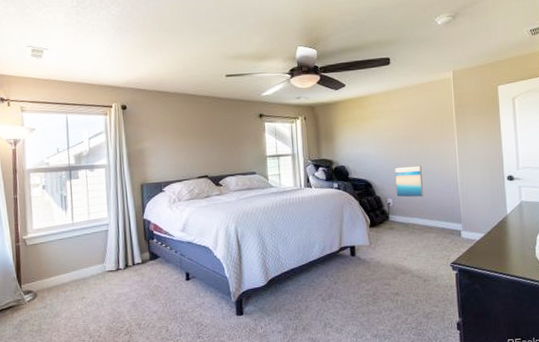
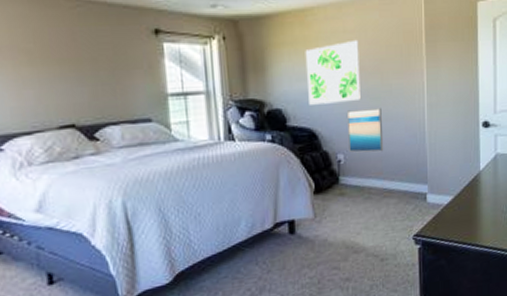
wall art: none [362,116,406,163] -> present [305,39,362,105]

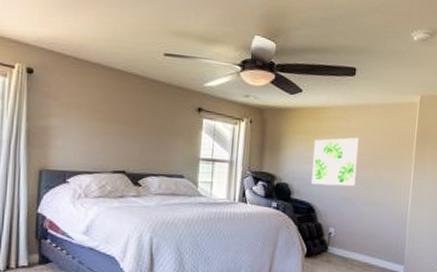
wall art: present [346,108,384,153] -> none [339,193,371,232]

